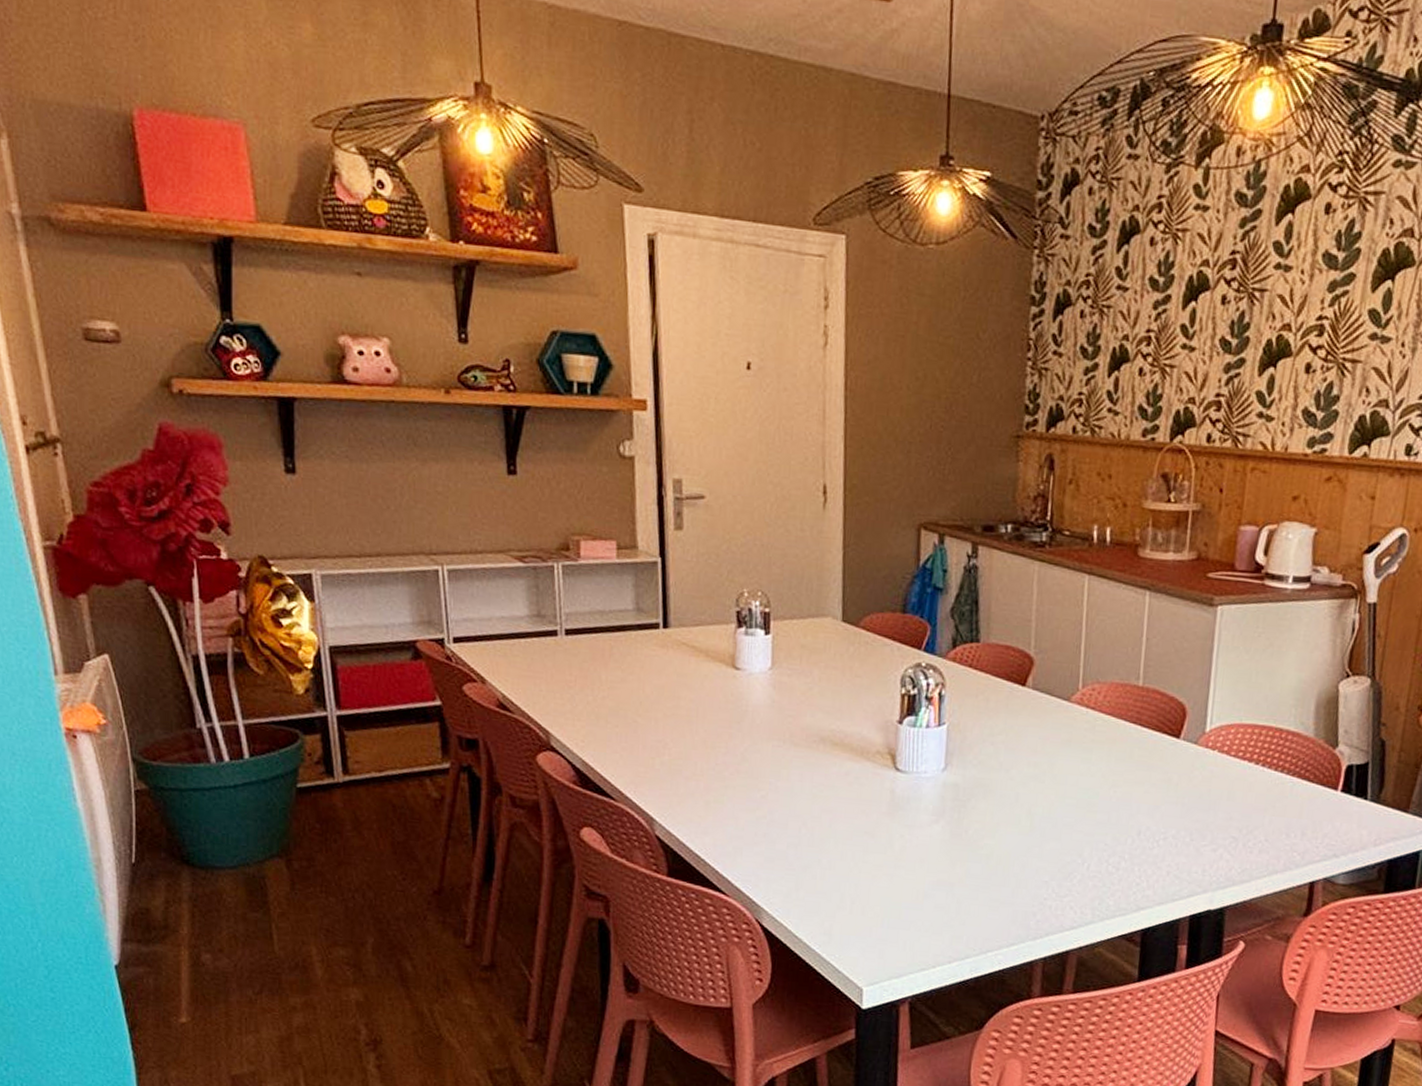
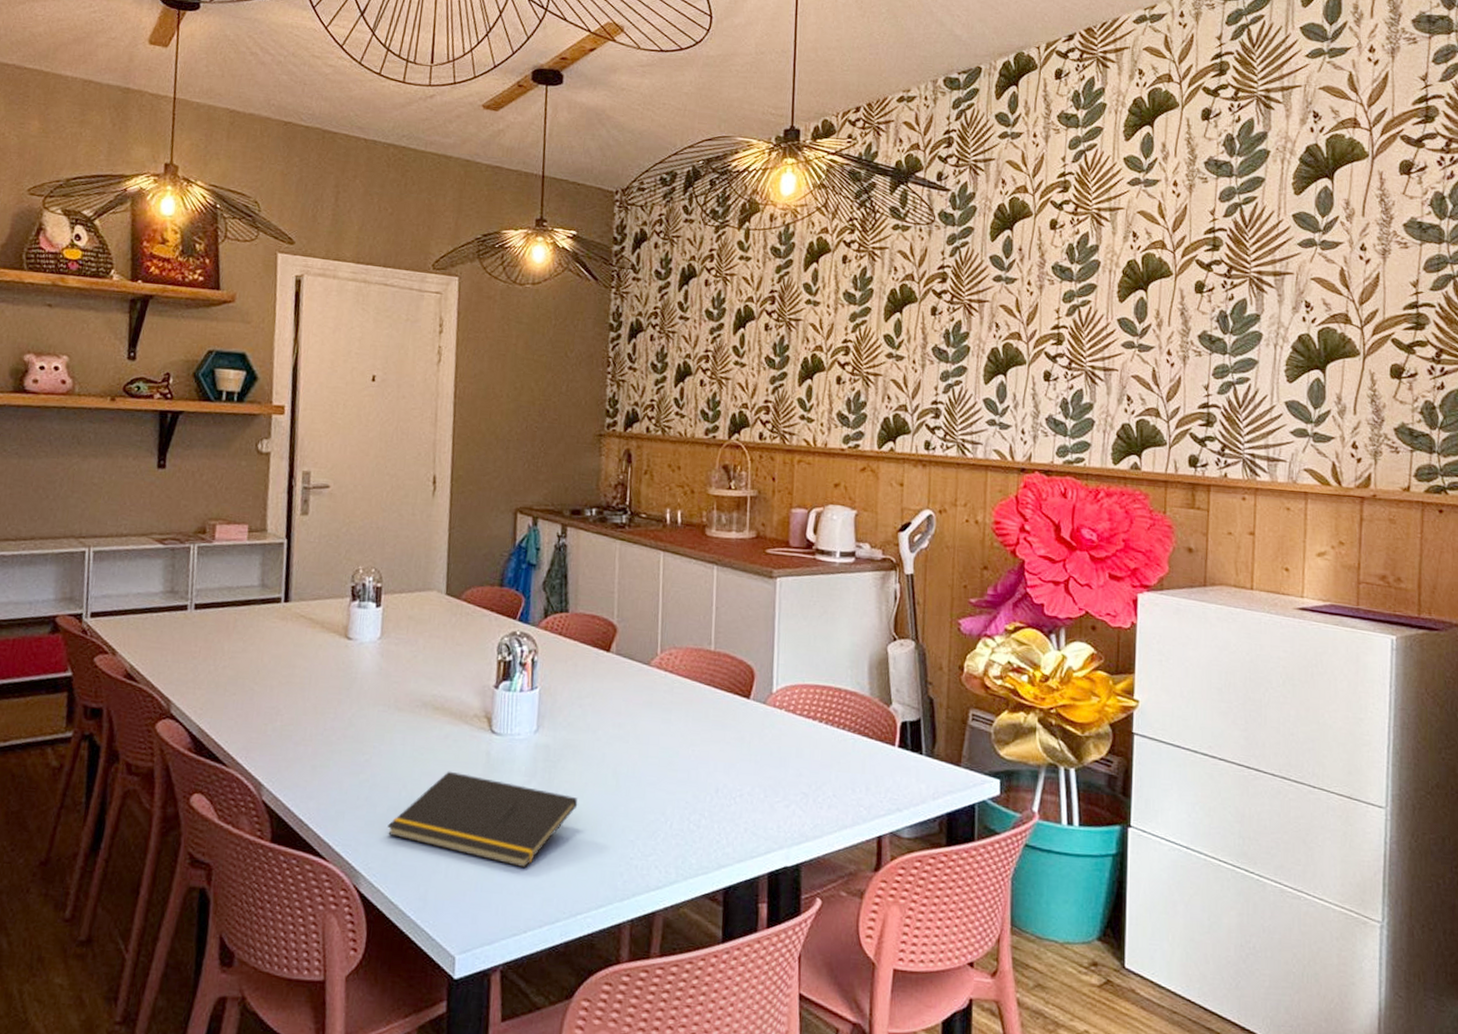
notepad: none [788,808,989,907] -> present [387,771,578,869]

